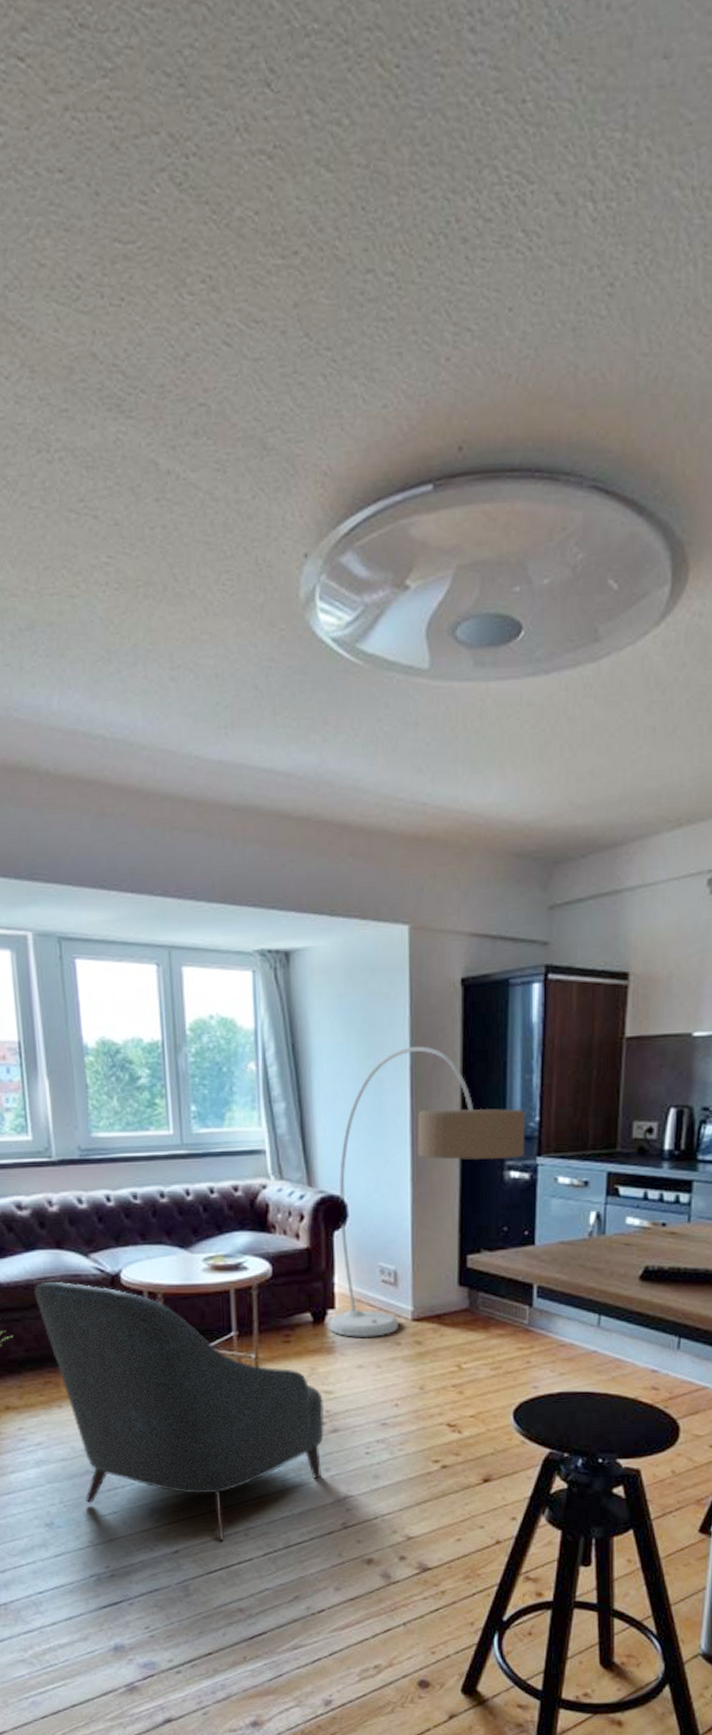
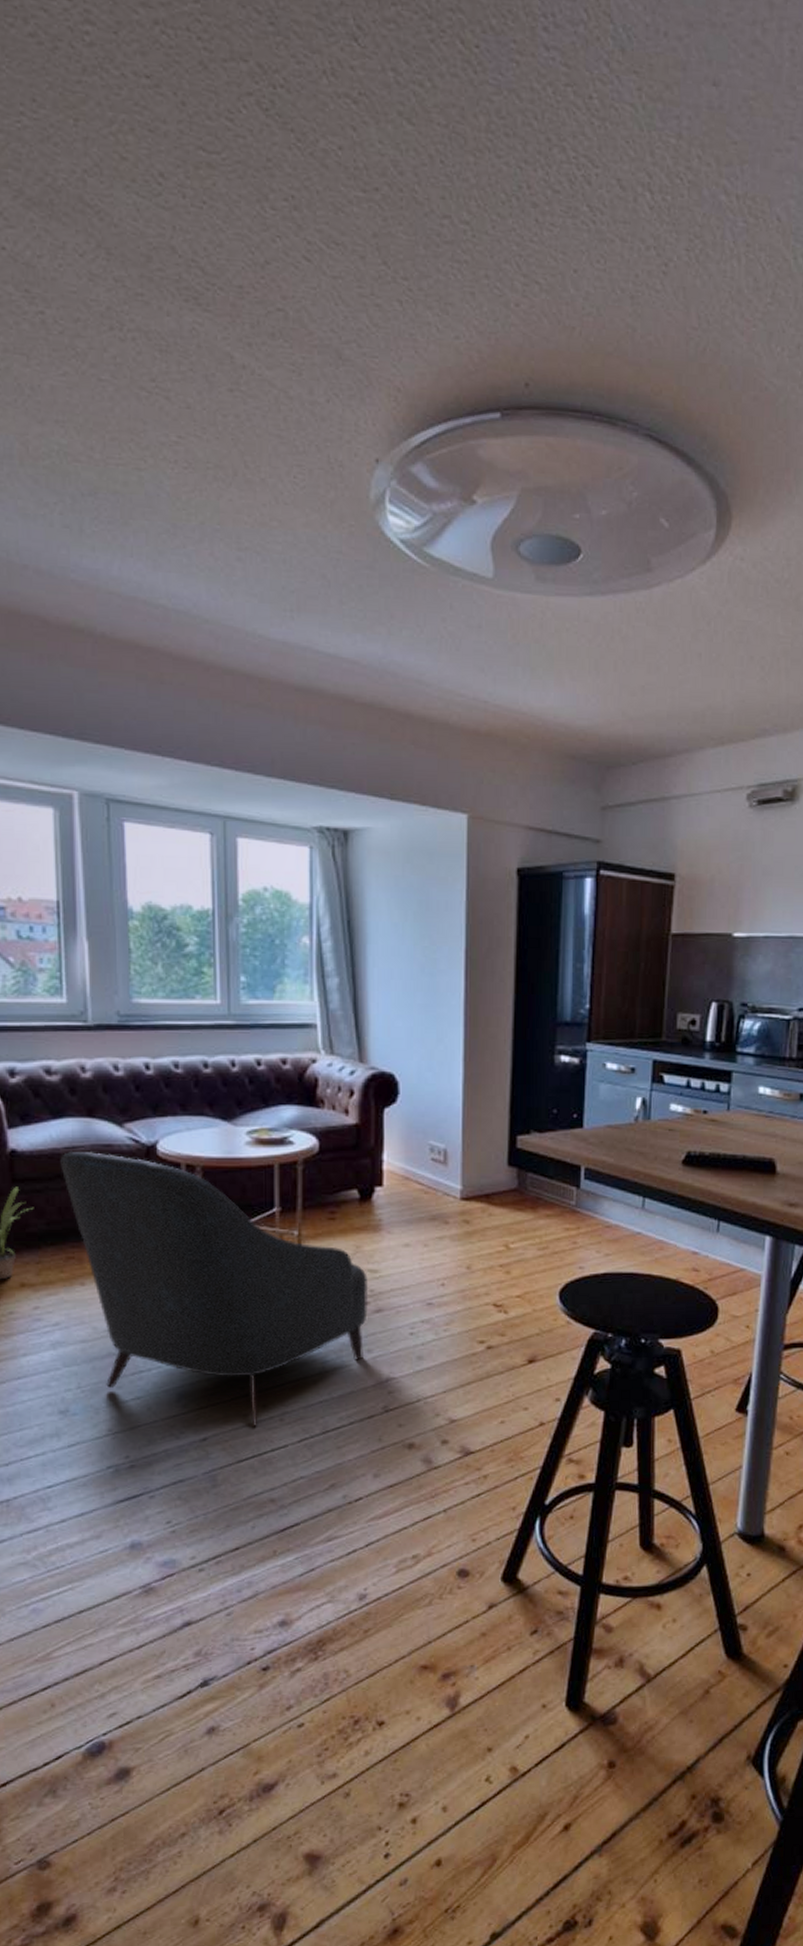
floor lamp: present [329,1045,527,1337] -> none [376,930,578,1215]

